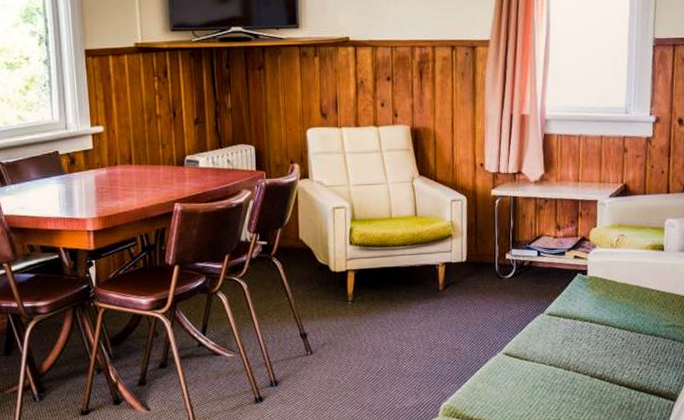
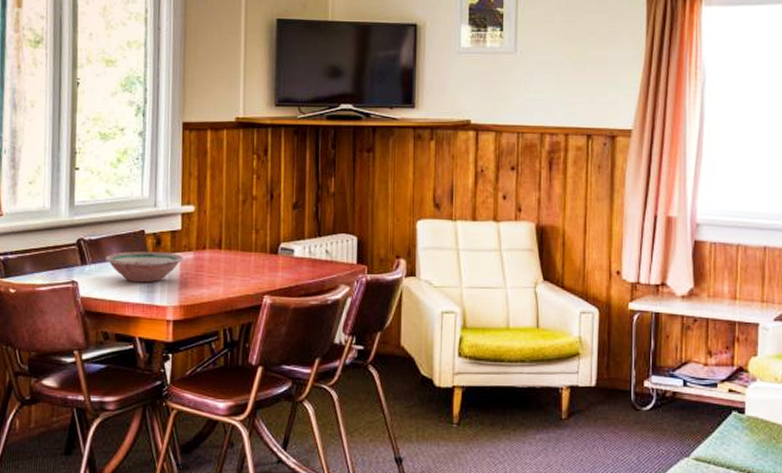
bowl: none [24,170,98,199] -> present [105,251,184,283]

